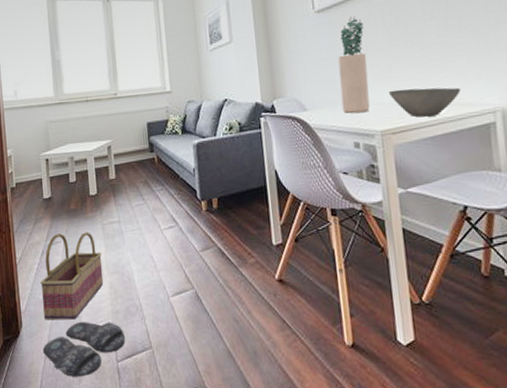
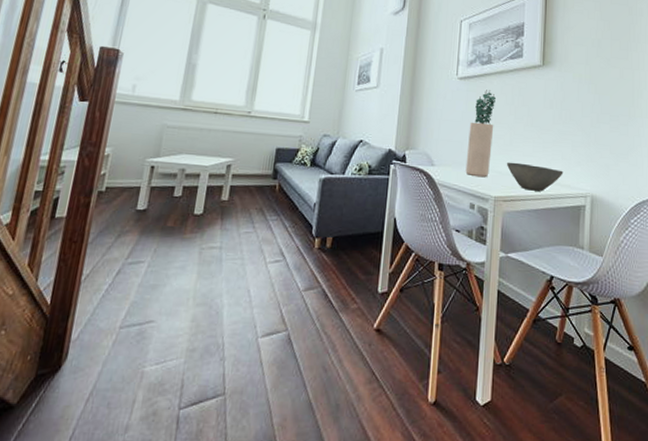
basket: present [40,232,104,320] -> none [100,252,192,355]
slippers: present [42,321,125,377] -> none [86,357,196,426]

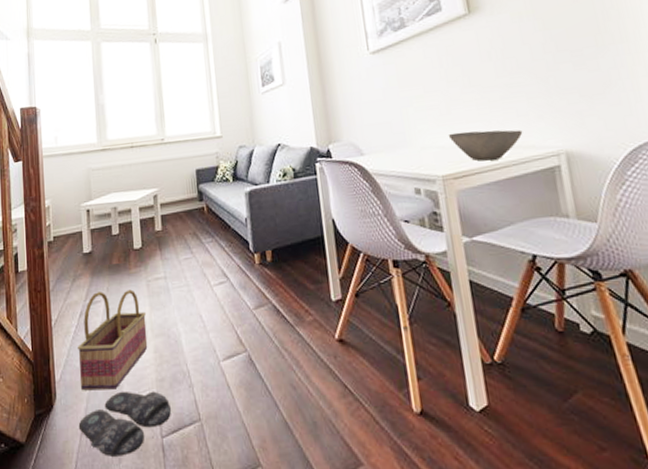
slippers: none [86,357,196,426] -> present [78,391,171,456]
basket: none [100,252,192,355] -> present [78,289,148,391]
vase: present [465,90,497,178] -> none [394,57,430,158]

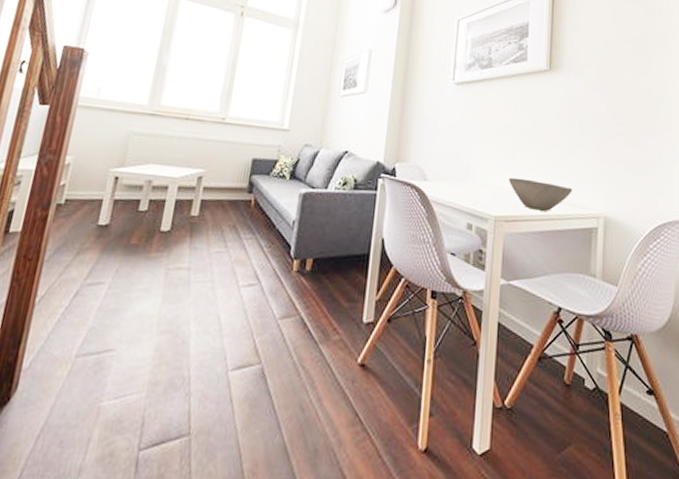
basket: present [78,289,148,391] -> none [53,272,157,388]
slippers: present [78,391,171,456] -> none [37,390,158,468]

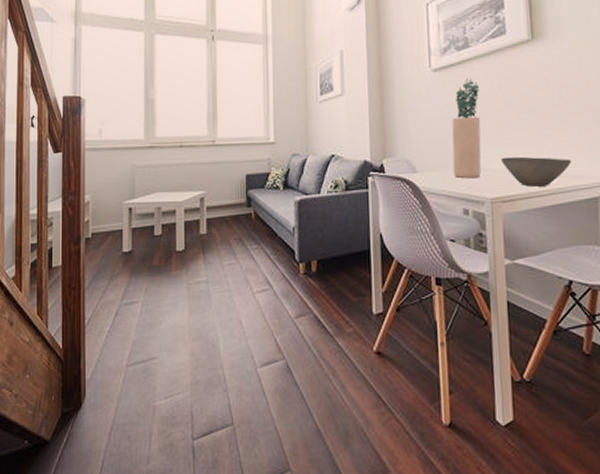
vase: none [462,96,498,195] -> present [451,78,482,179]

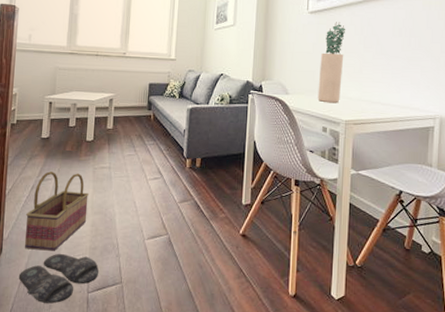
slippers: none [107,392,204,457] -> present [18,253,99,304]
basket: none [111,292,185,391] -> present [25,171,90,251]
bowl: present [500,156,572,187] -> none [356,88,413,115]

